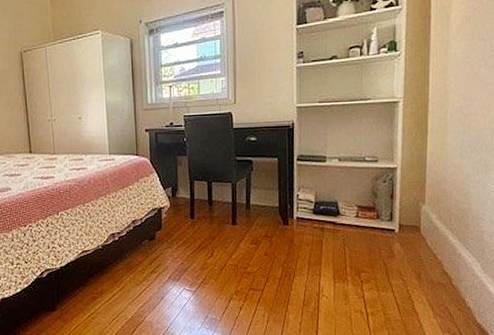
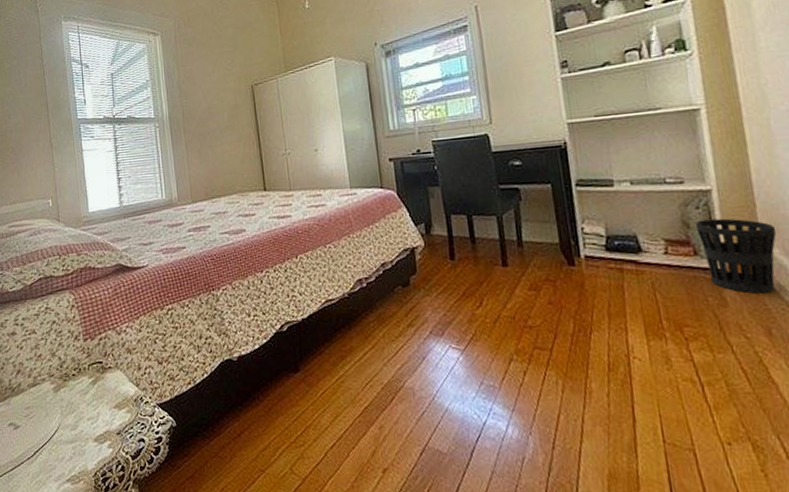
wastebasket: none [381,190,437,248] -> present [695,218,777,294]

